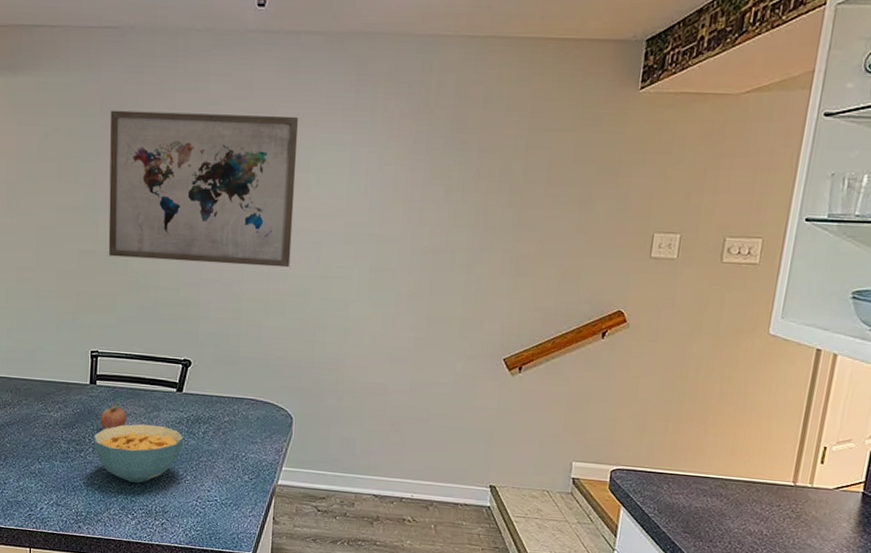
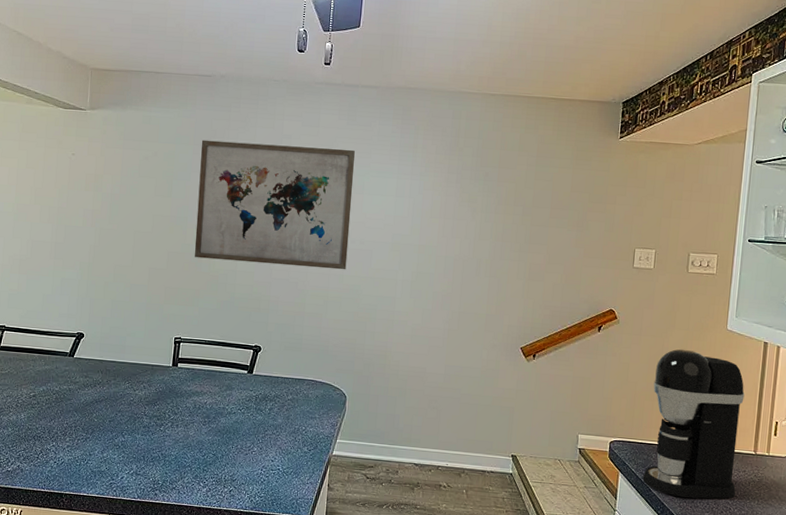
cereal bowl: present [93,423,184,483] -> none [172,401,252,454]
fruit: present [100,403,127,430] -> none [179,383,203,407]
coffee maker: none [649,358,786,538] -> present [642,349,745,499]

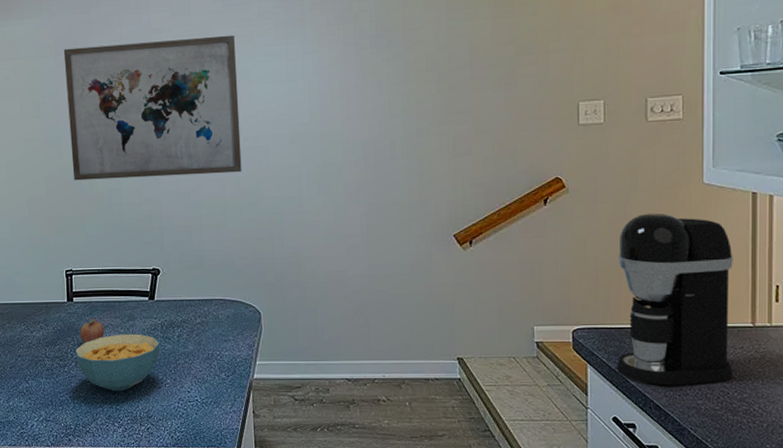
cereal bowl: none [172,401,252,454] -> present [74,333,160,391]
fruit: none [179,383,203,407] -> present [80,318,105,344]

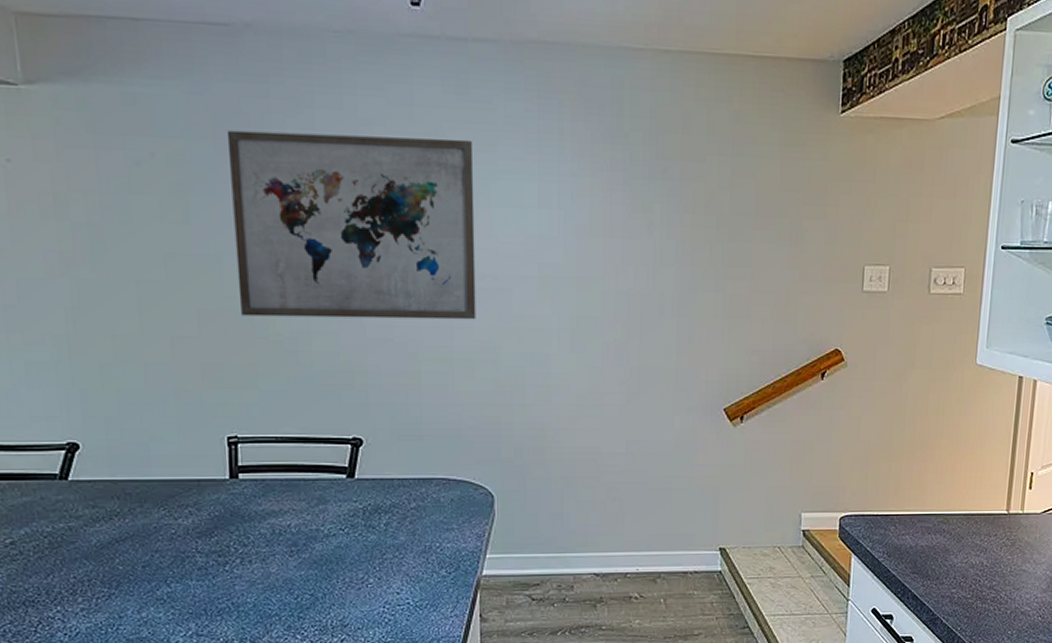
cereal bowl: present [74,333,160,391] -> none [239,521,361,595]
fruit: present [80,318,105,344] -> none [248,500,284,535]
coffee maker: present [616,212,733,386] -> none [879,393,996,575]

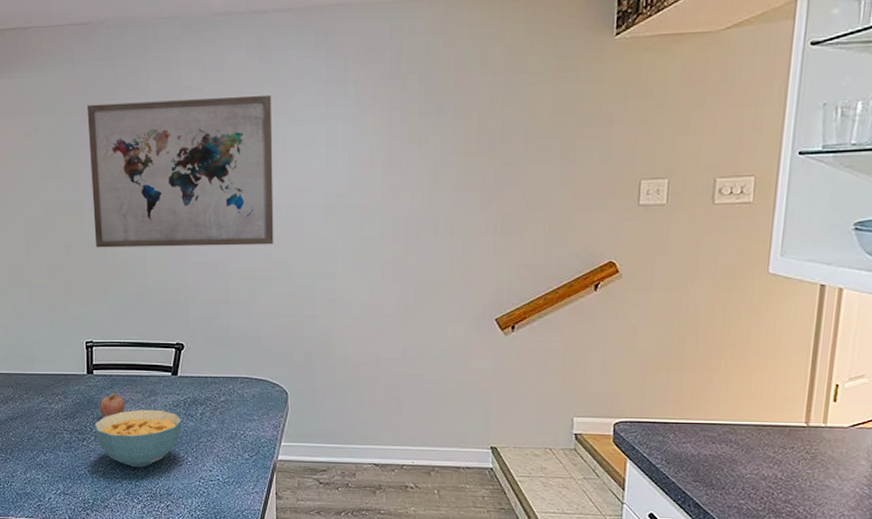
cereal bowl: none [239,521,361,595] -> present [93,409,182,467]
fruit: none [248,500,284,535] -> present [100,391,125,418]

